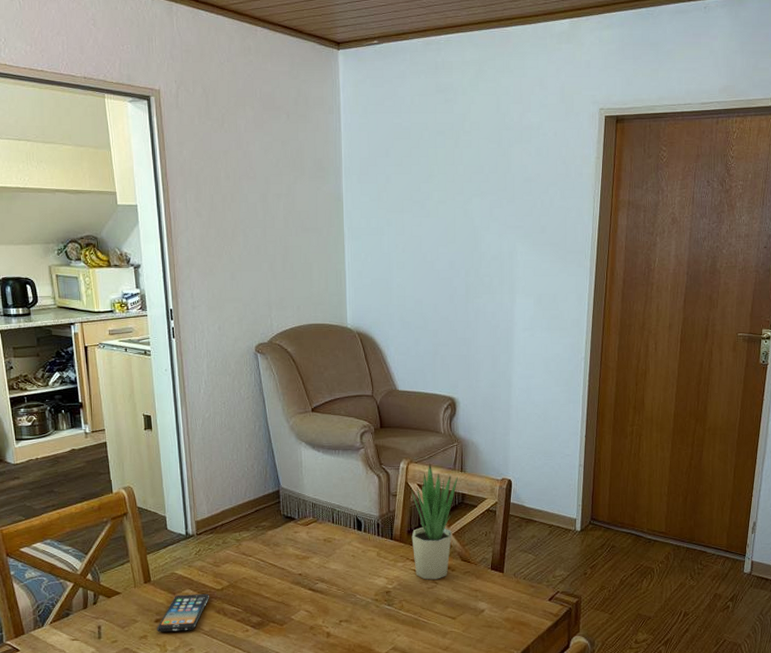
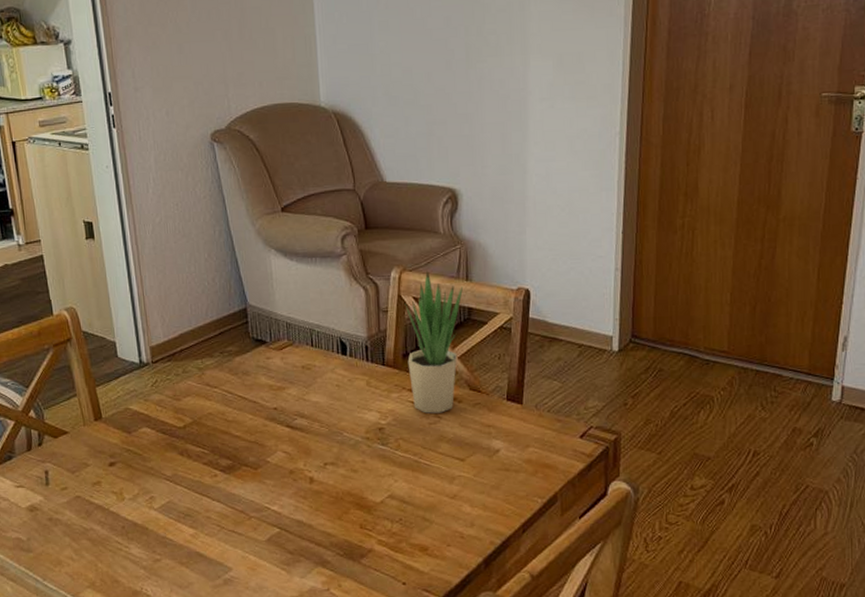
smartphone: present [157,594,210,632] -> none [111,433,171,477]

